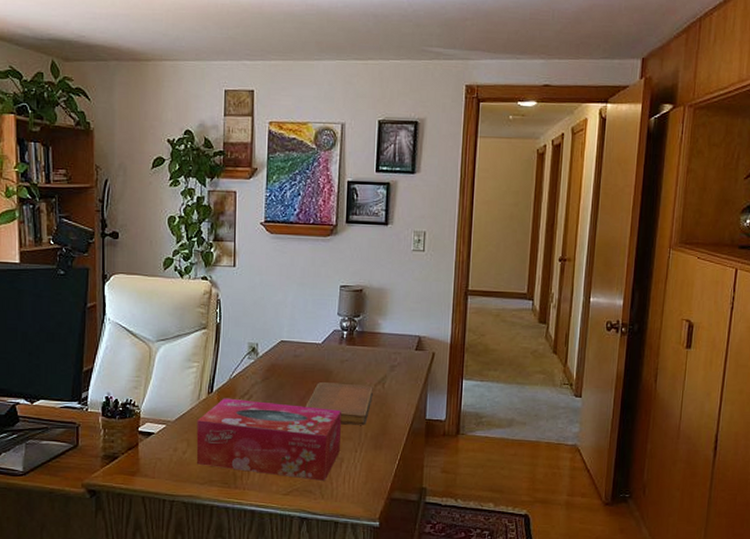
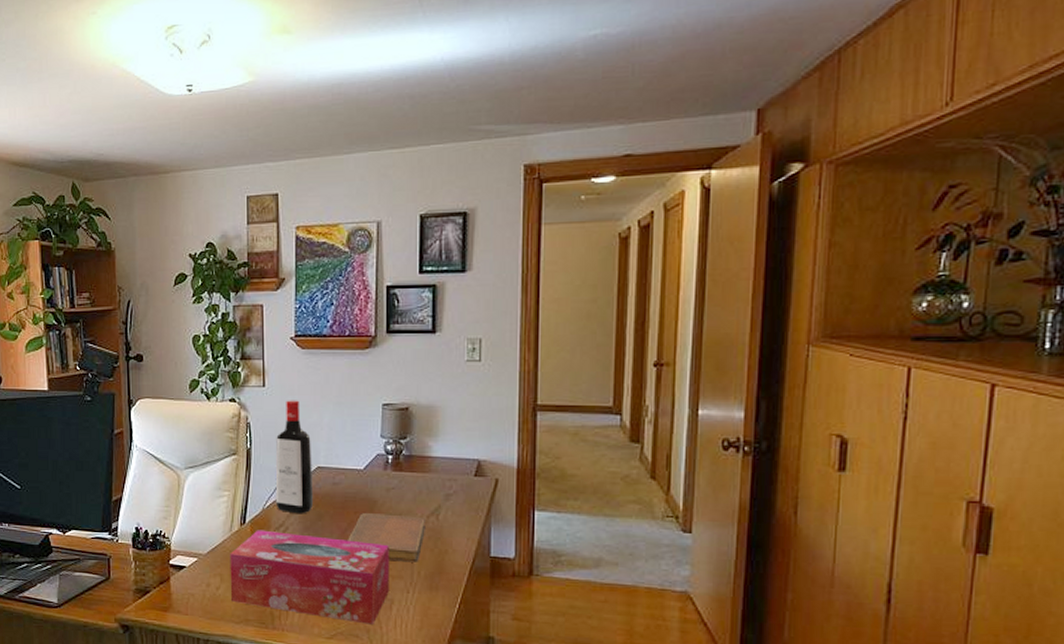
liquor bottle: none [241,280,277,384] -> present [275,400,314,514]

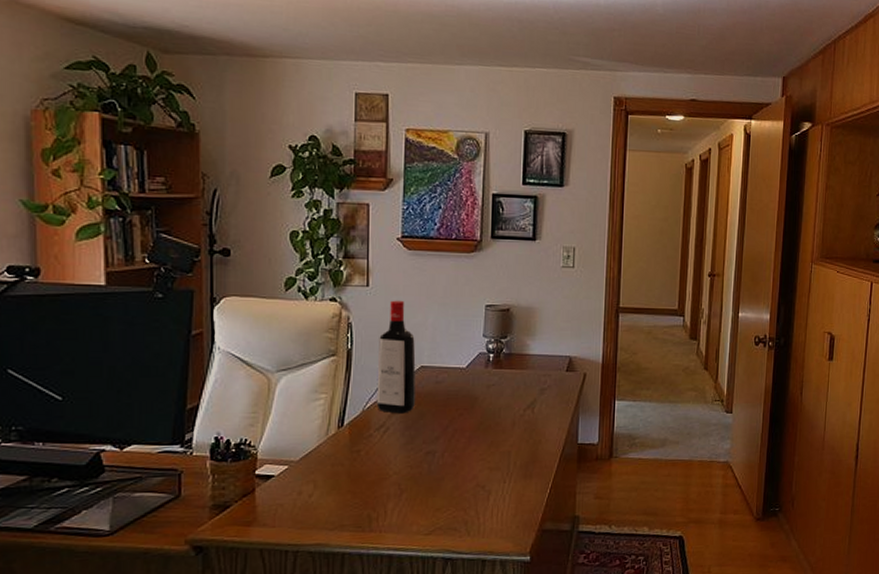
tissue box: present [230,530,389,624] -> none [324,431,488,517]
notebook: present [348,513,425,562] -> none [449,409,522,454]

